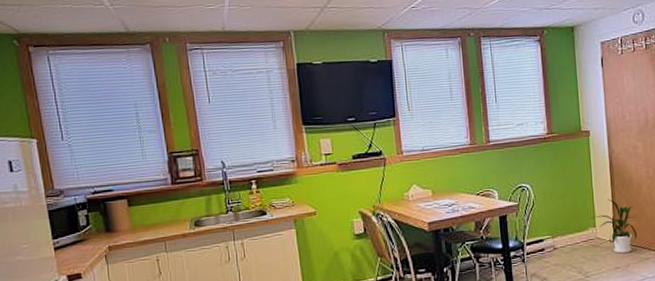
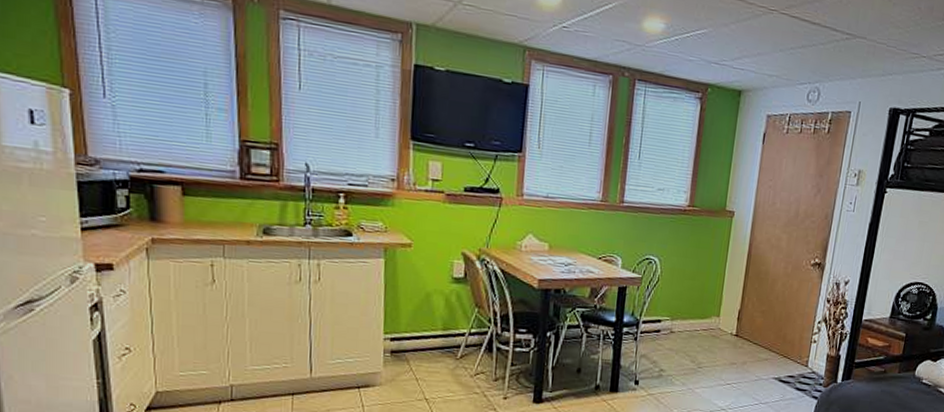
house plant: present [590,199,637,254] -> none [716,290,763,350]

